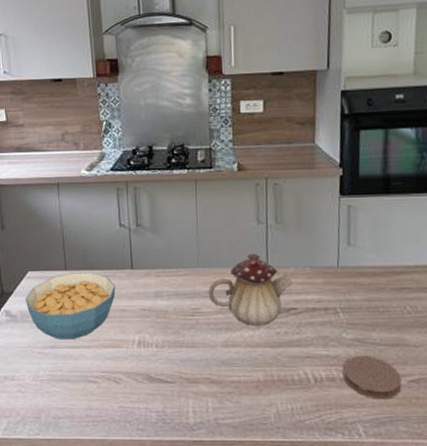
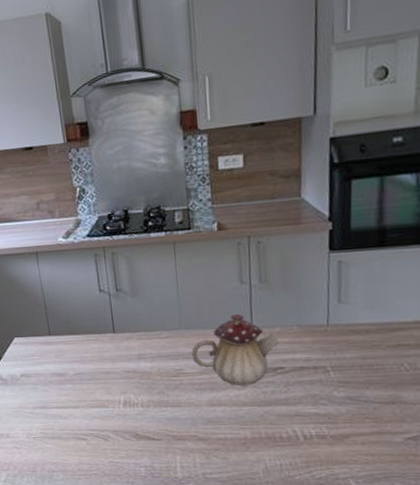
cereal bowl: present [26,272,116,339] -> none [14,337,99,401]
coaster: present [342,356,402,400] -> none [333,414,398,457]

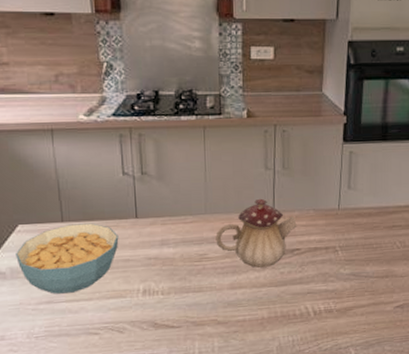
cereal bowl: none [14,337,99,401] -> present [16,223,119,294]

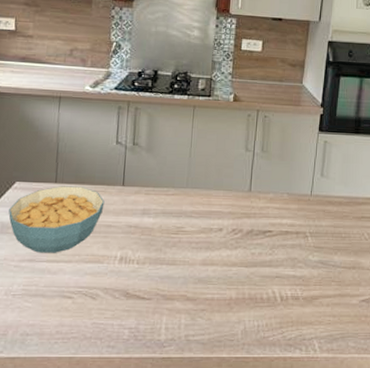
teapot: present [215,198,298,268] -> none [193,178,272,246]

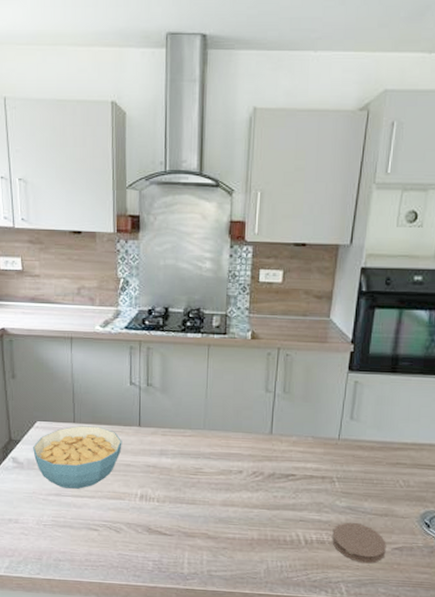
coaster: none [306,277,355,317] -> present [332,523,386,564]

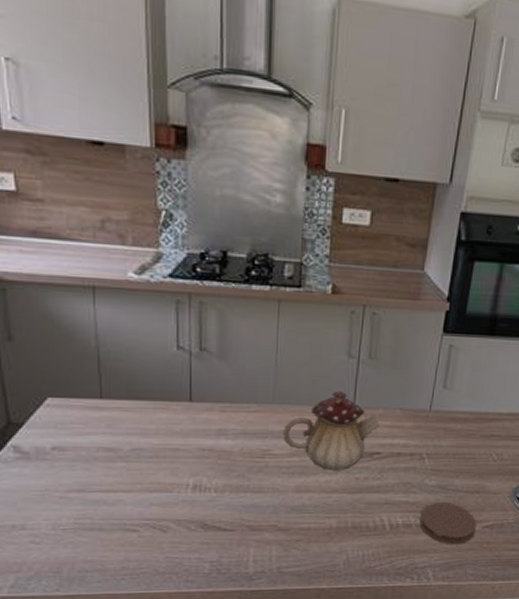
cereal bowl: present [33,425,122,489] -> none [43,402,168,482]
teapot: none [212,420,295,489] -> present [283,390,381,470]

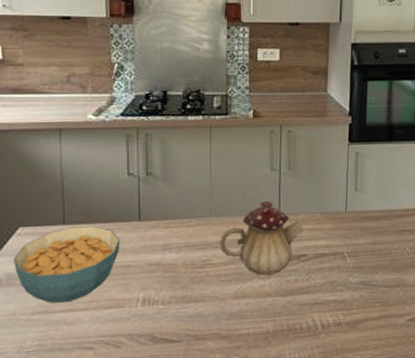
cereal bowl: none [43,402,168,482] -> present [14,225,120,303]
coaster: present [419,503,477,545] -> none [348,298,401,341]

